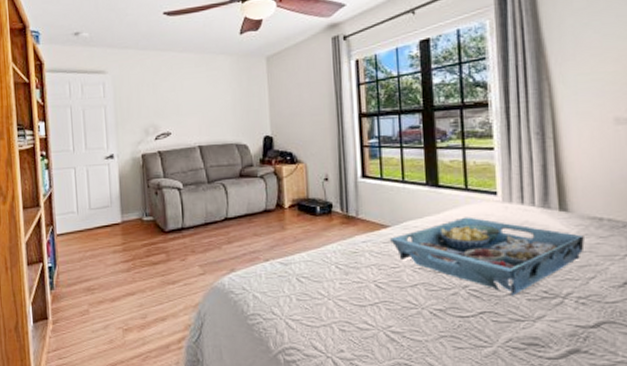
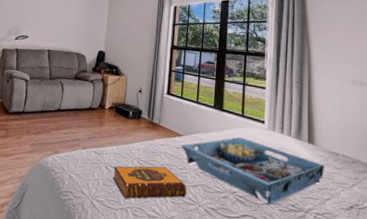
hardback book: none [307,267,405,313] -> present [113,166,187,199]

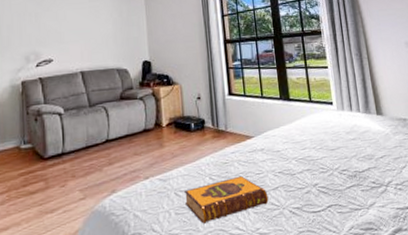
serving tray: present [181,137,324,205] -> none [253,124,396,189]

